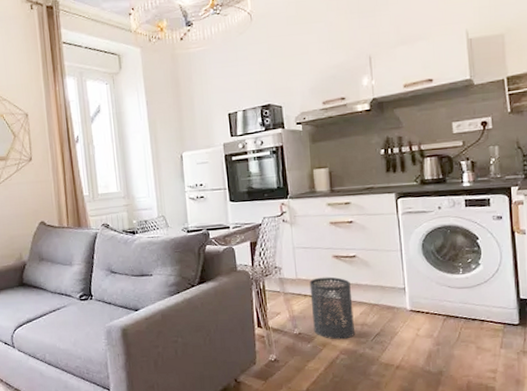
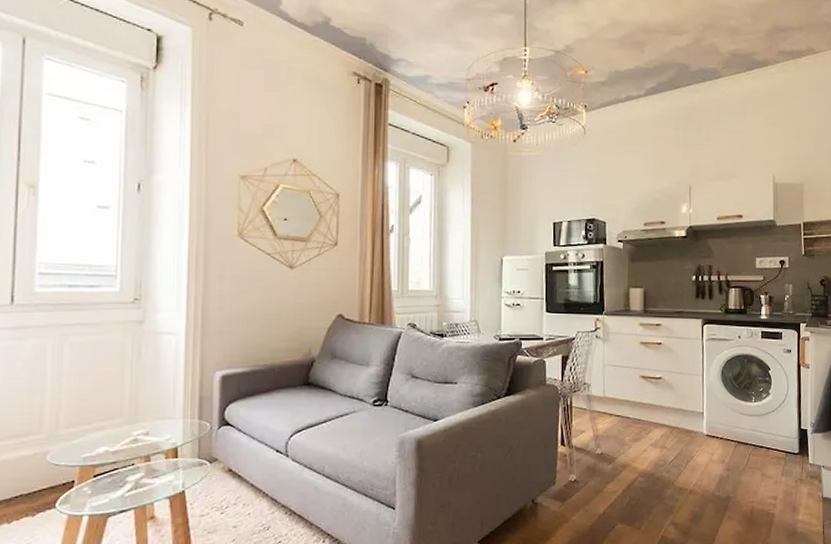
trash can: present [309,276,355,340] -> none [615,397,655,462]

